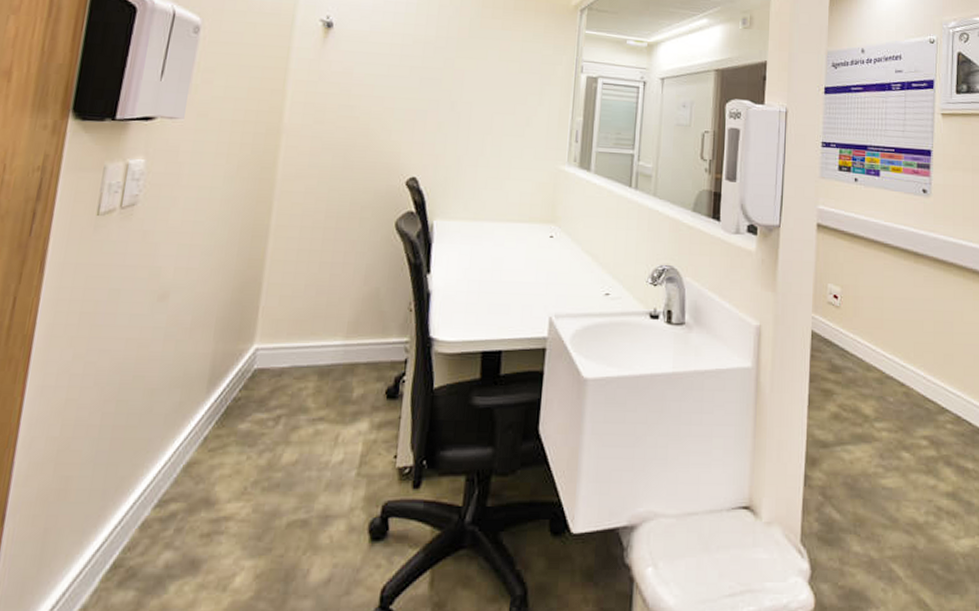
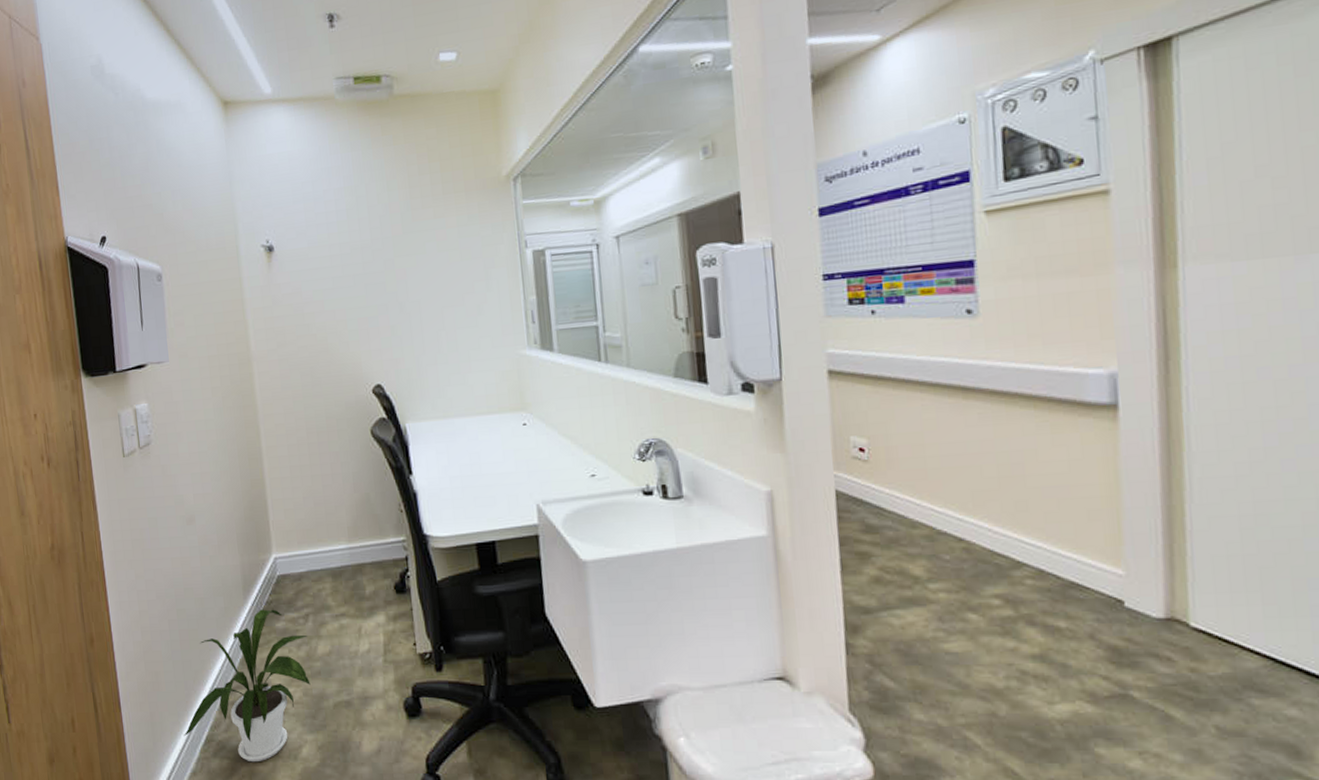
house plant: none [83,407,275,595] -> present [183,609,311,763]

